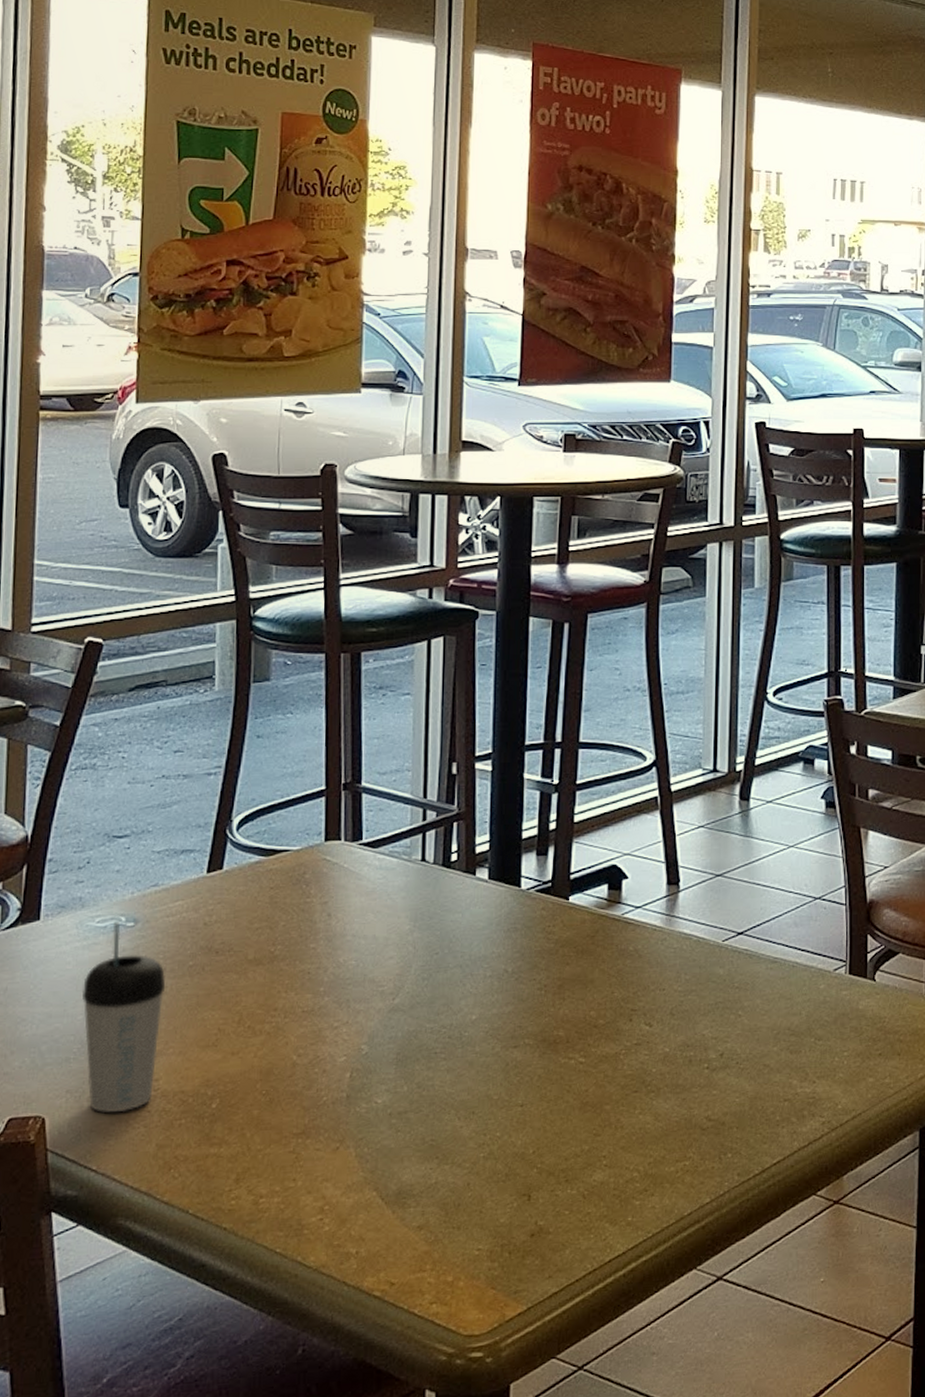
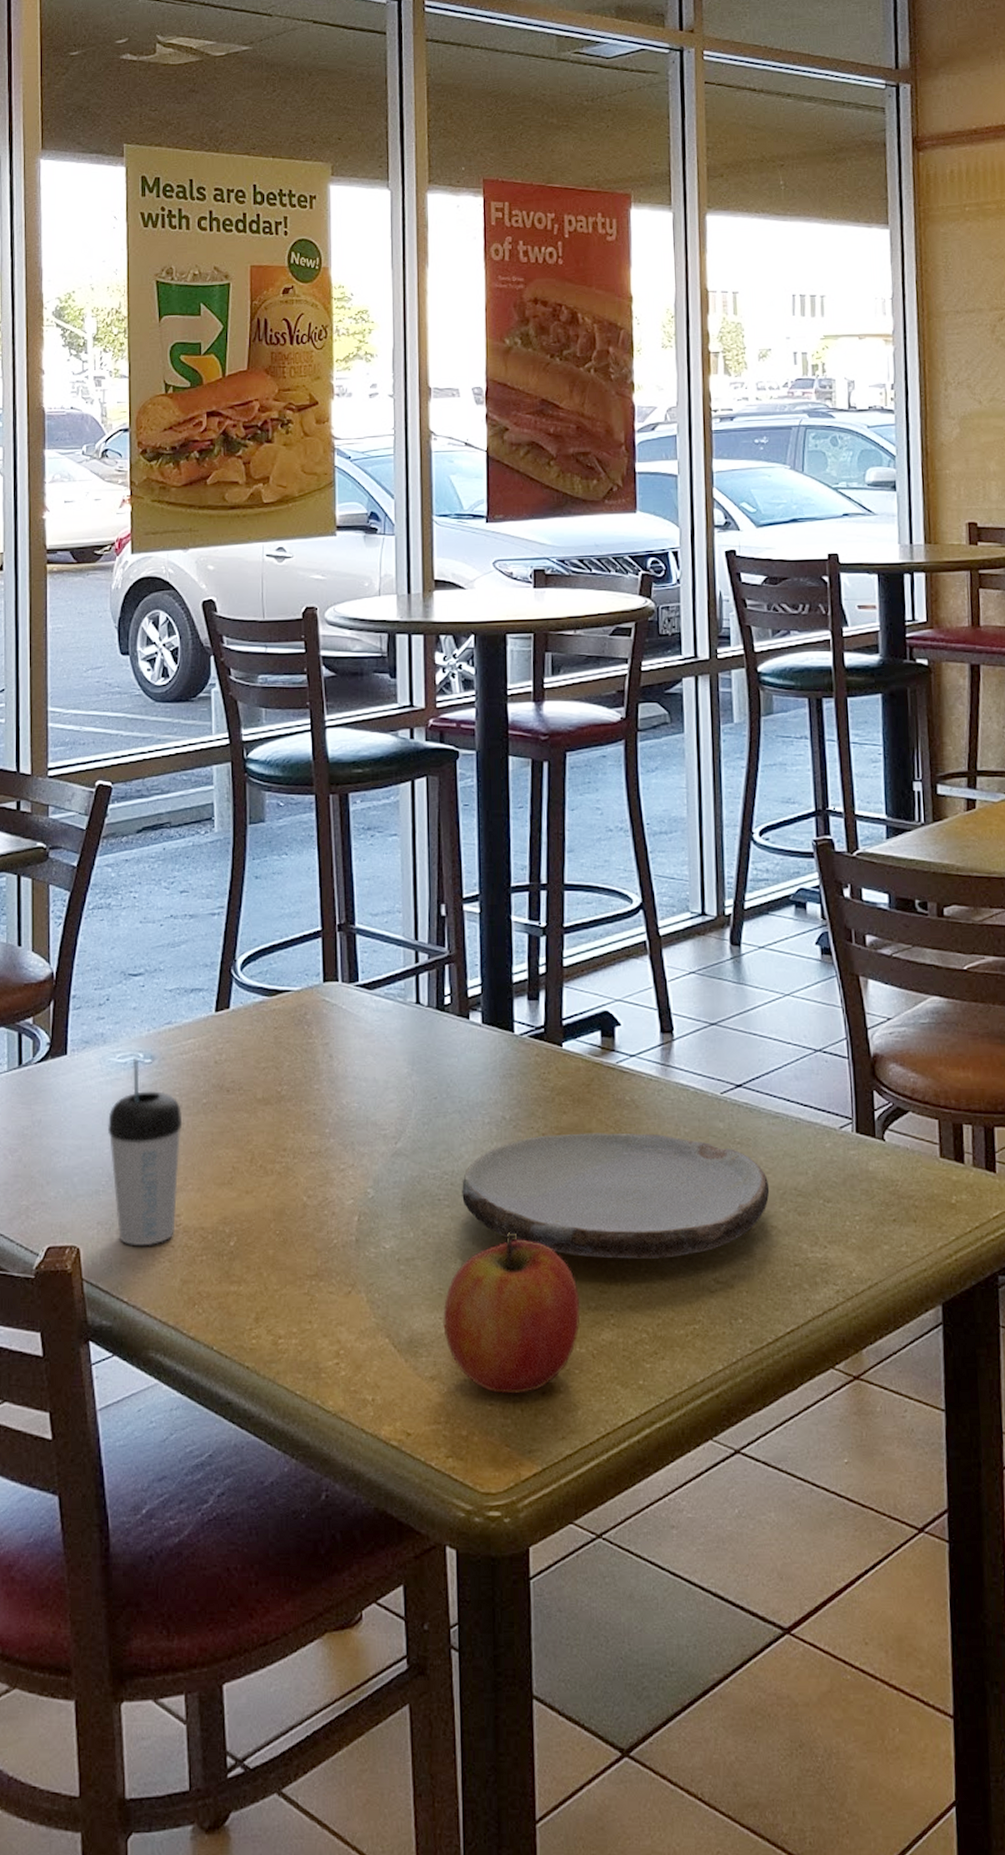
apple: none [433,1082,574,1238] -> present [443,1232,581,1394]
plate: none [459,981,764,1103] -> present [462,1132,770,1259]

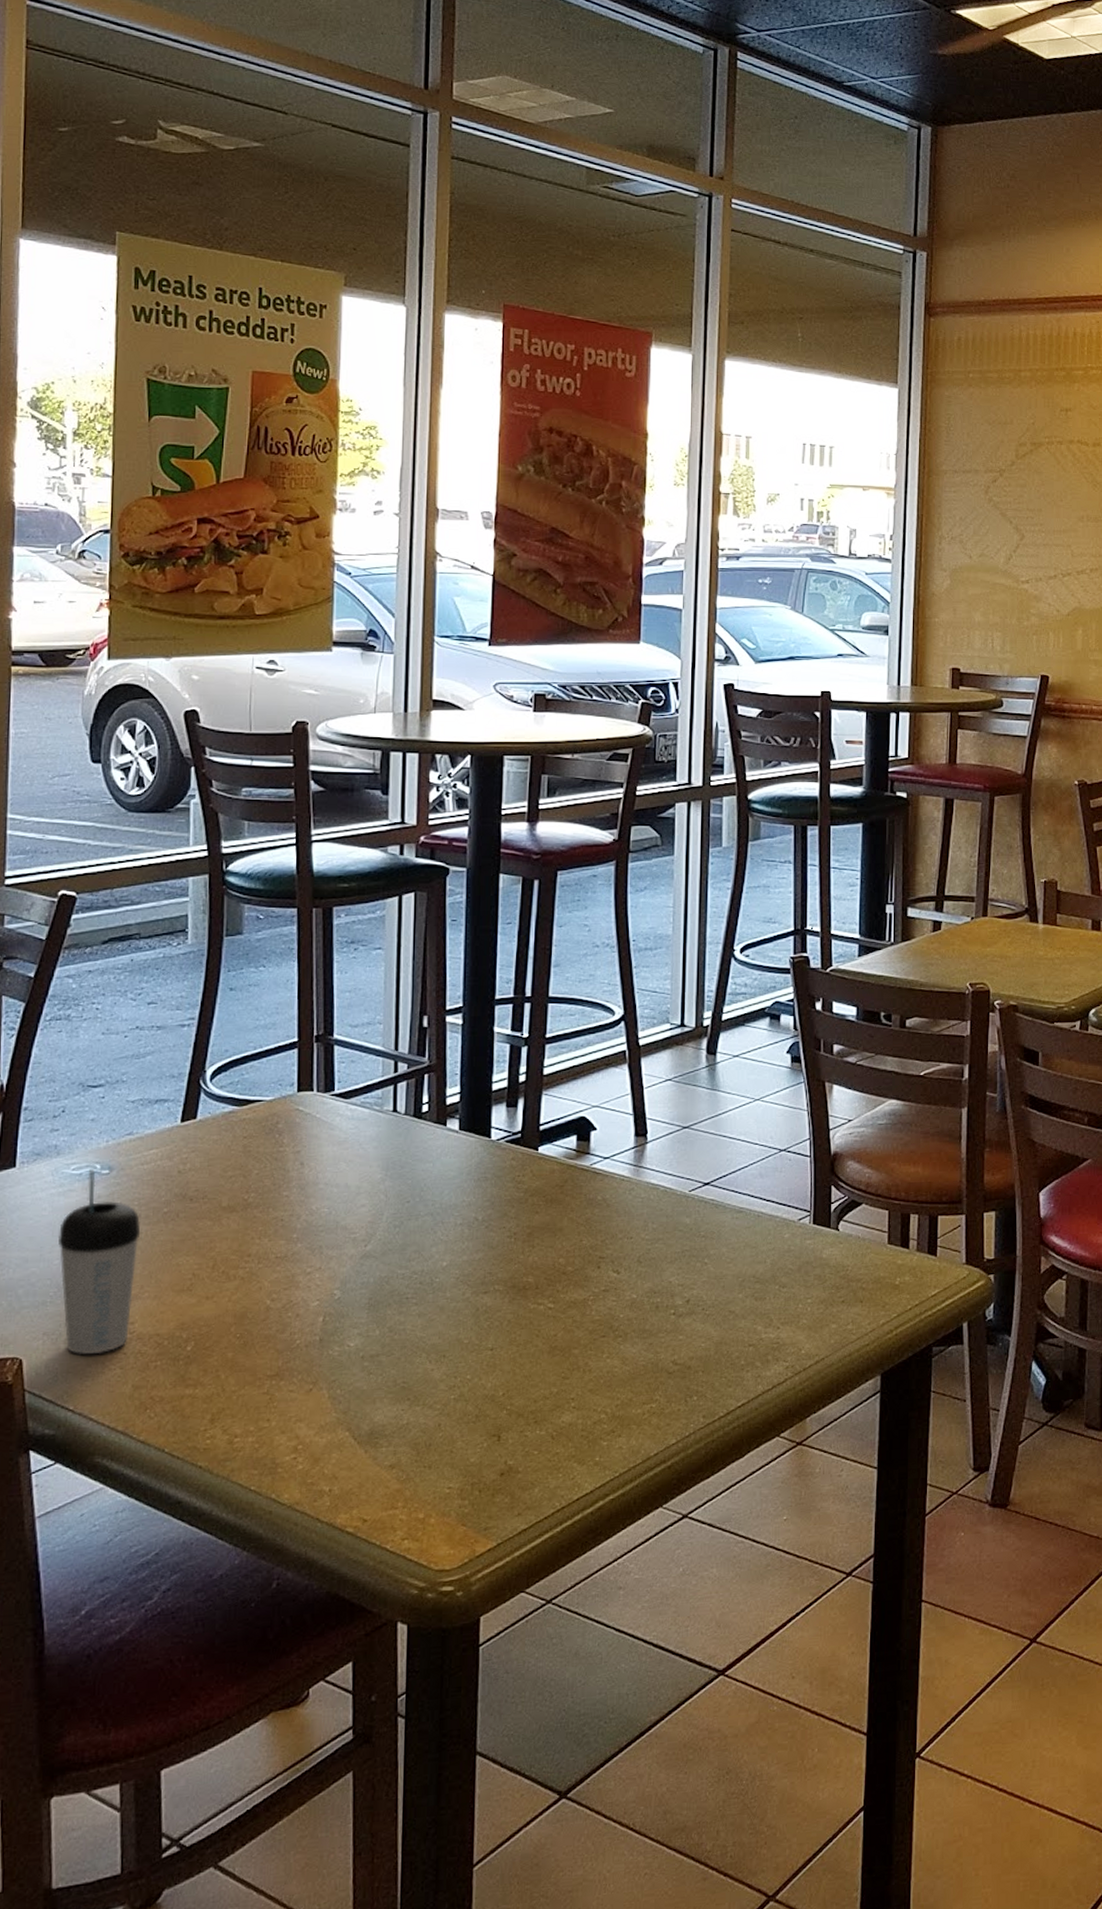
apple: present [443,1232,581,1394] -> none [405,1326,543,1477]
plate: present [462,1132,770,1259] -> none [430,1230,730,1347]

